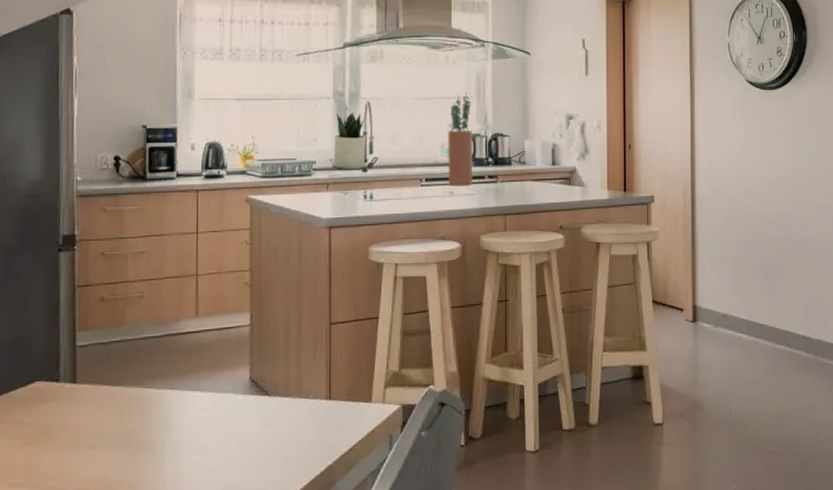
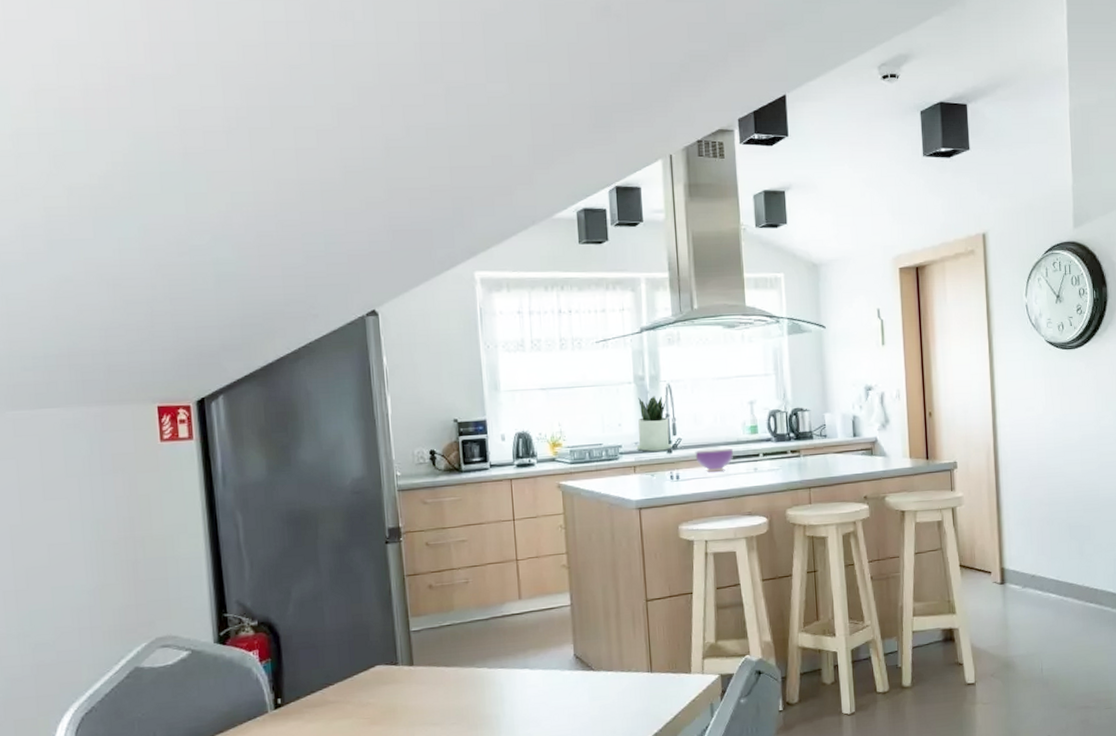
bowl: none [391,169,429,193] -> present [695,448,733,472]
vase: present [448,92,472,186] -> none [748,369,775,463]

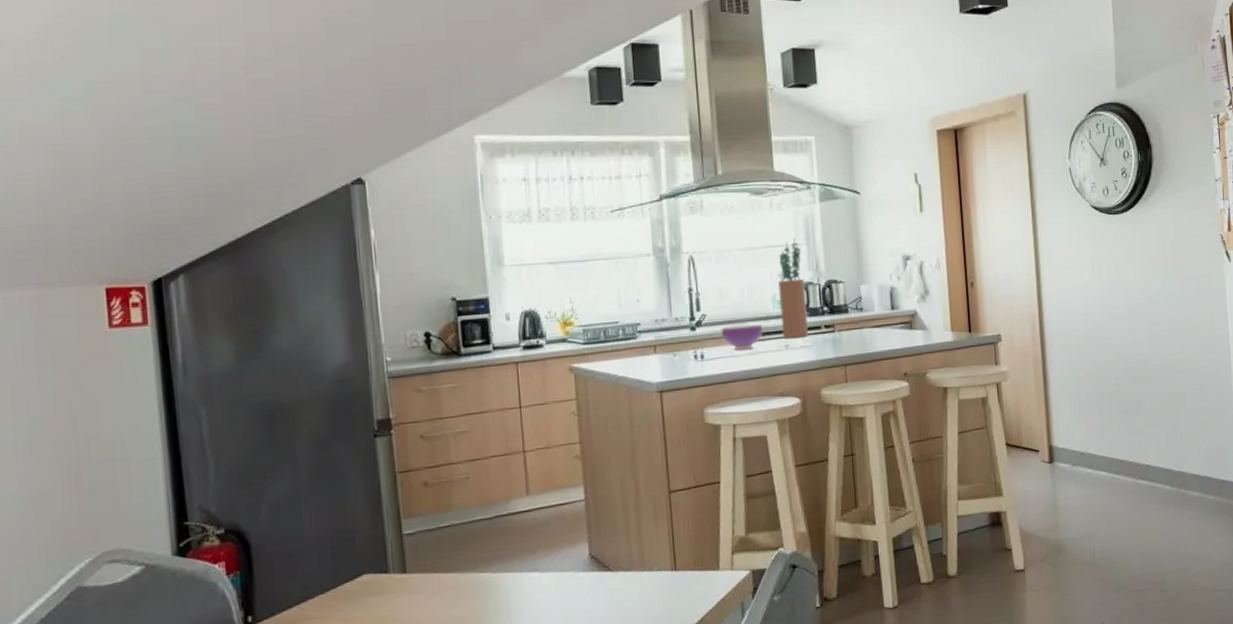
planter: present [636,396,672,452] -> none [656,269,696,330]
vase: none [748,369,775,463] -> present [778,238,808,340]

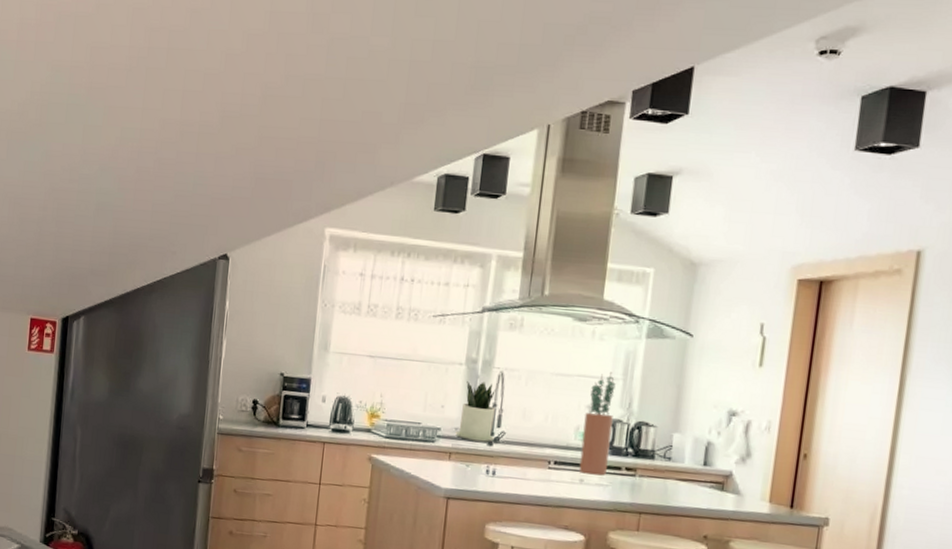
planter: none [656,269,696,330] -> present [455,380,496,442]
bowl: present [721,323,763,350] -> none [516,448,560,476]

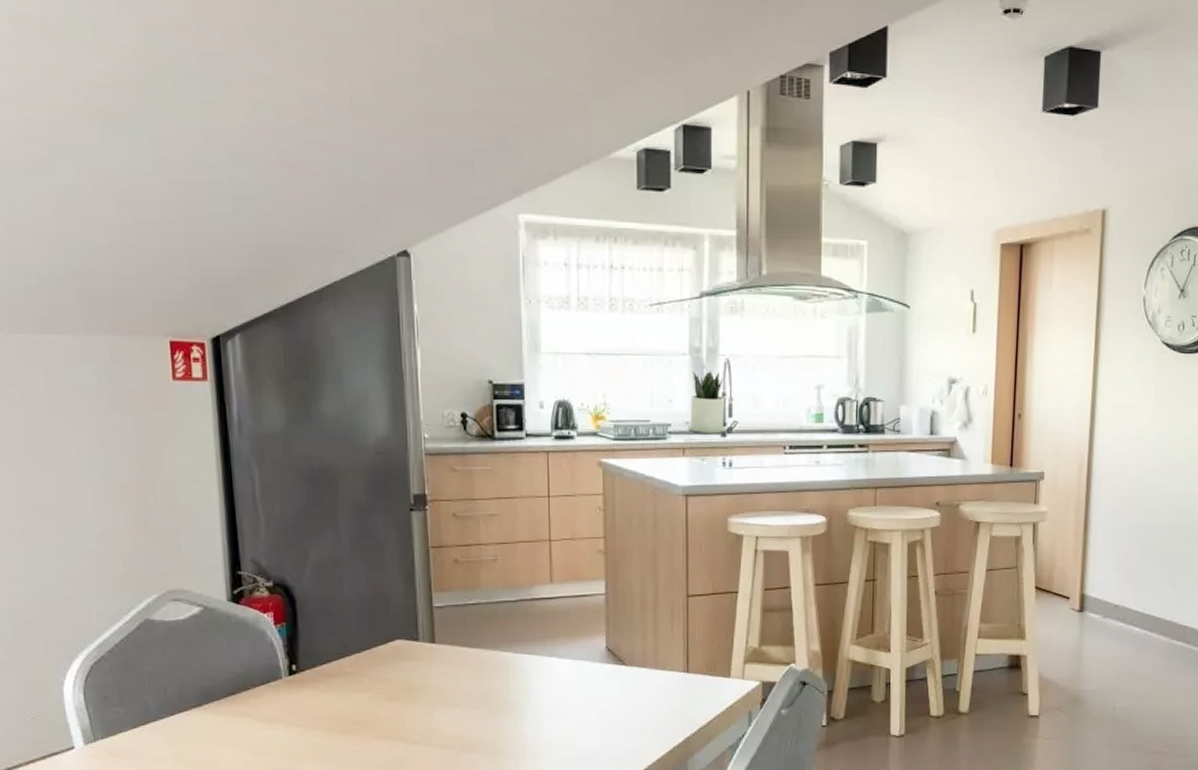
vase: present [578,372,616,476] -> none [814,350,842,455]

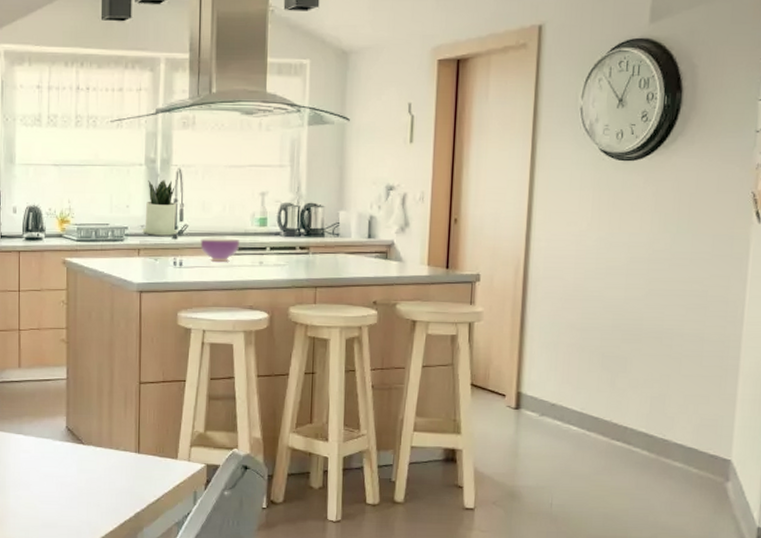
bowl: none [751,435,794,461] -> present [200,238,239,262]

